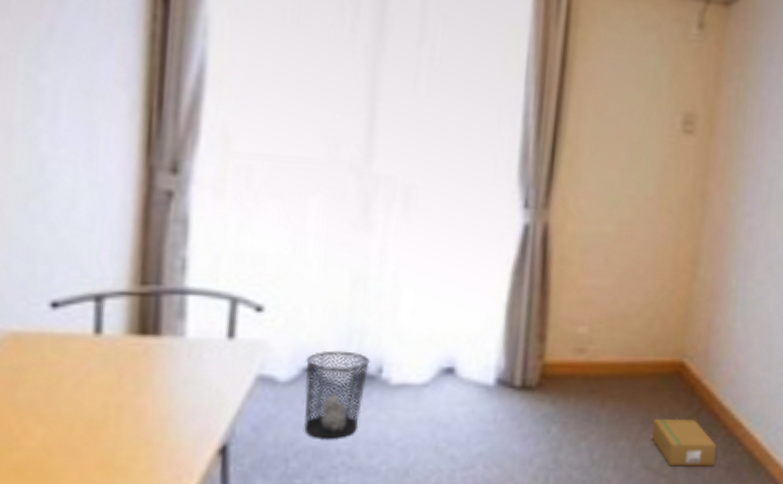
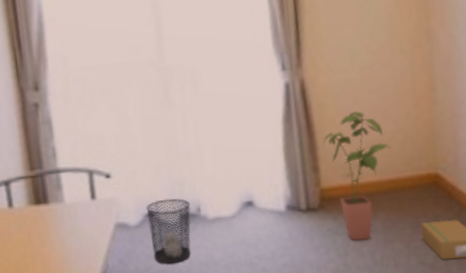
house plant: none [557,273,636,433] -> present [323,111,391,241]

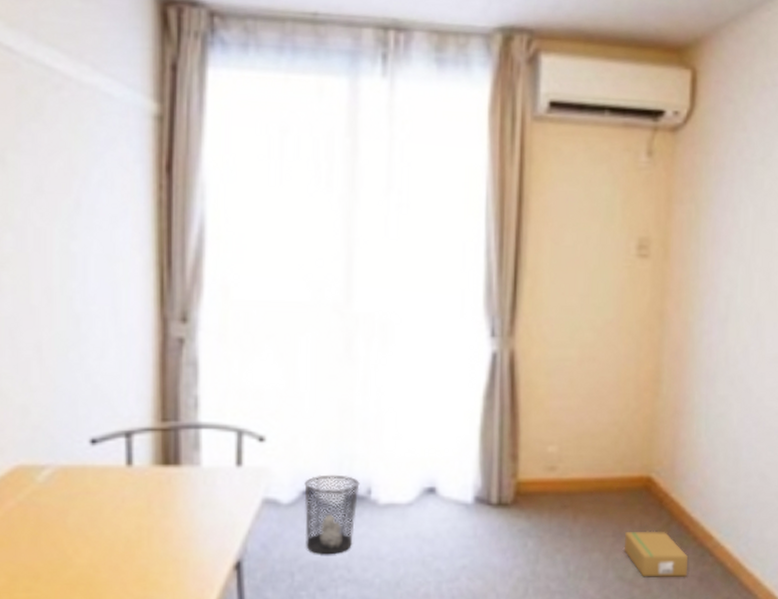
house plant: present [323,111,391,241] -> none [527,395,603,547]

